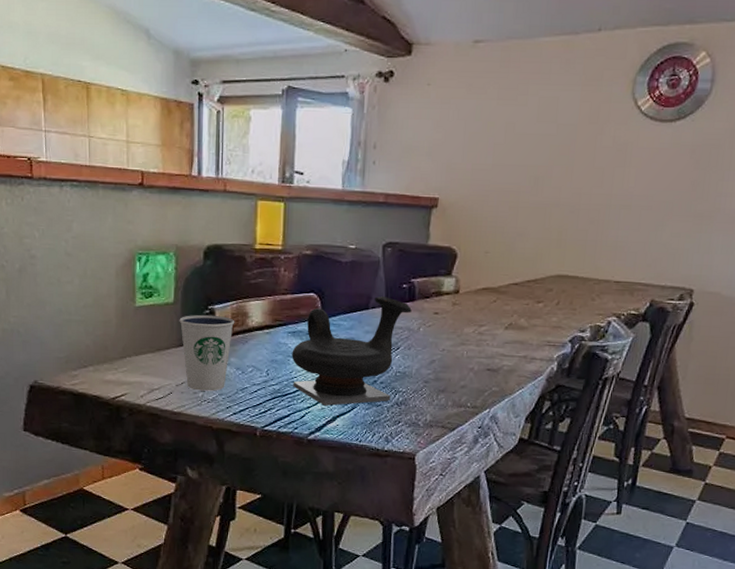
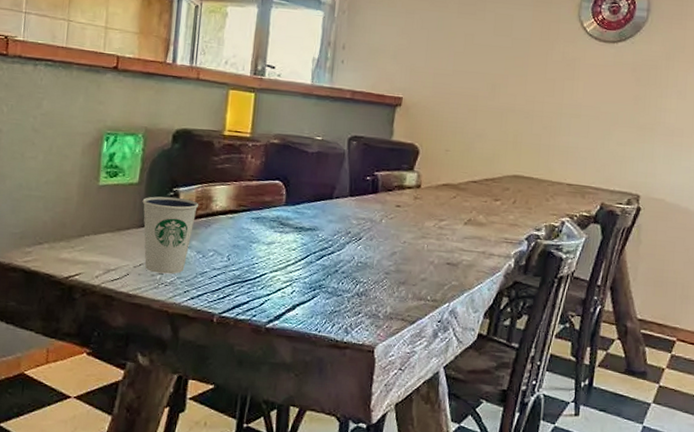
teapot: present [292,295,412,406] -> none [253,186,375,294]

